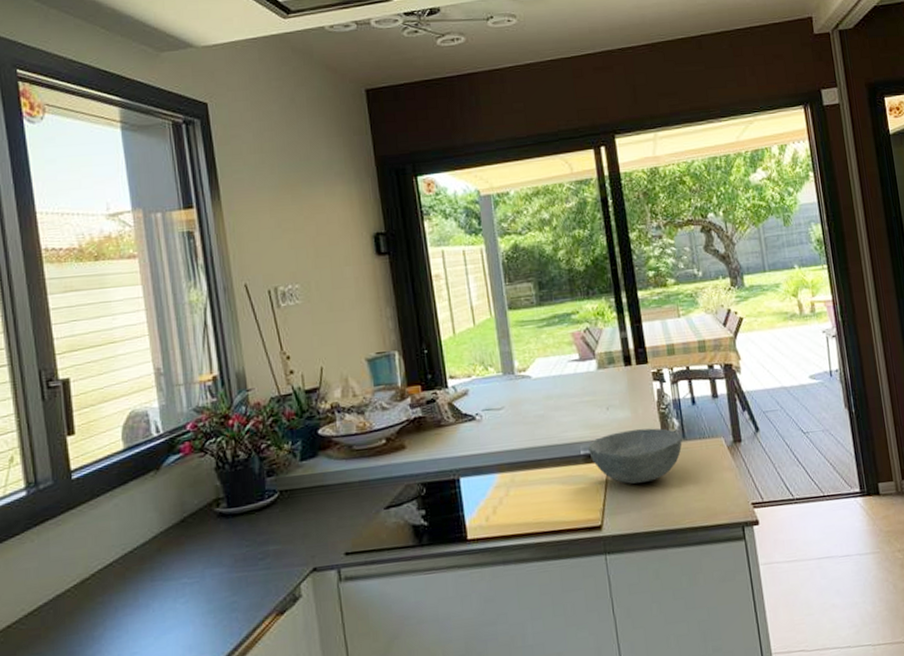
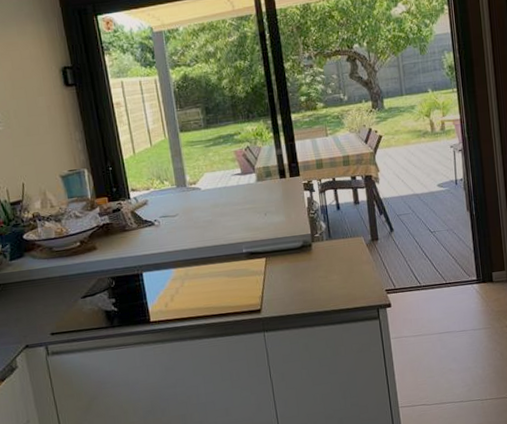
bowl: present [588,428,683,484] -> none [249,230,329,276]

